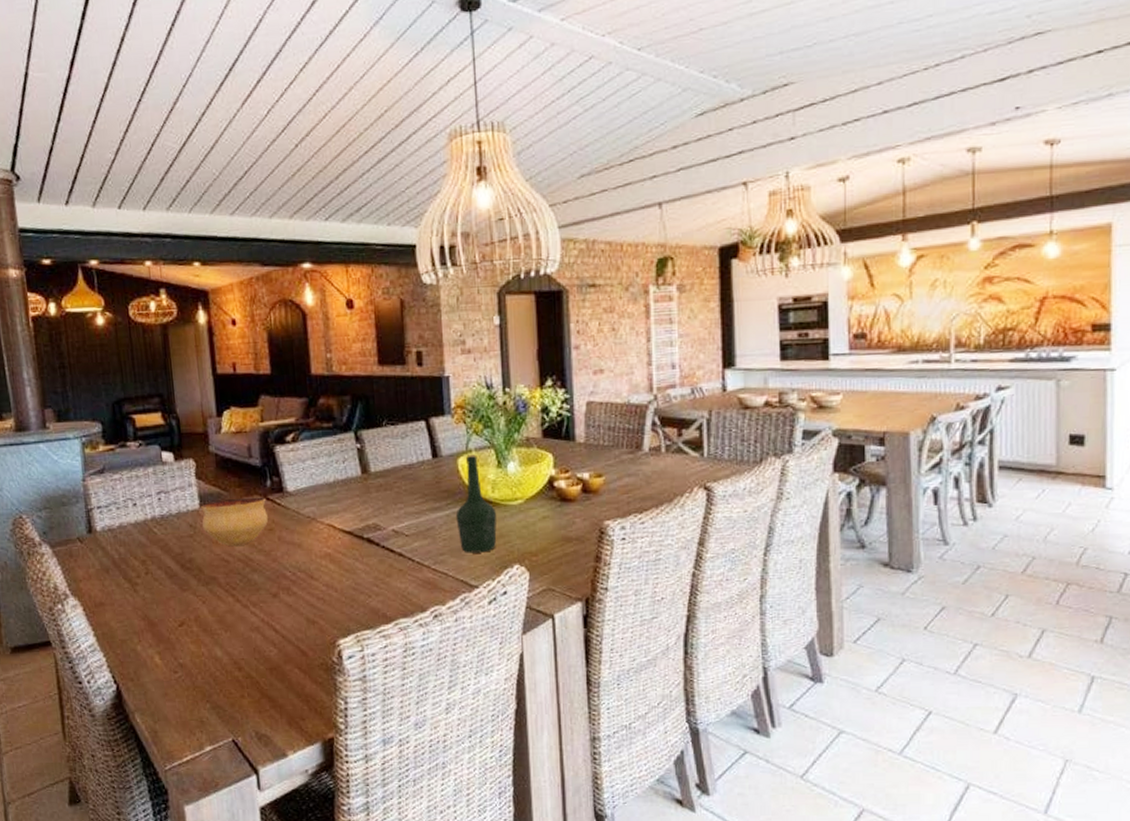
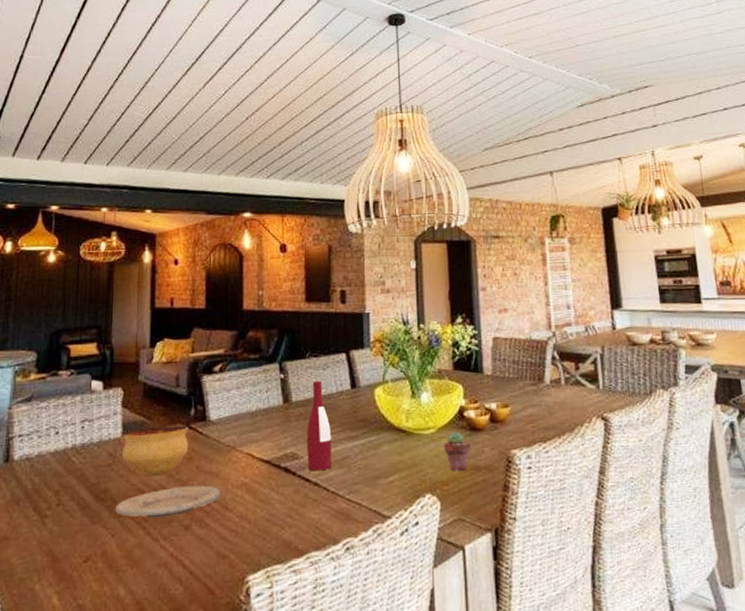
plate: none [202,555,305,587] -> present [115,485,220,518]
wine bottle: none [387,451,416,542] -> present [306,381,332,471]
bottle: present [455,454,497,553] -> none [371,385,411,483]
potted succulent: none [532,502,561,542] -> present [444,431,471,471]

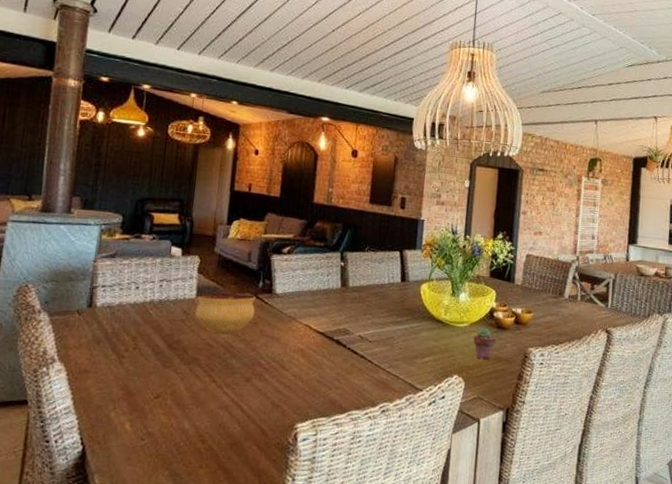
plate: present [115,485,220,518] -> none [185,345,279,370]
wine bottle: present [306,381,332,471] -> none [356,272,380,347]

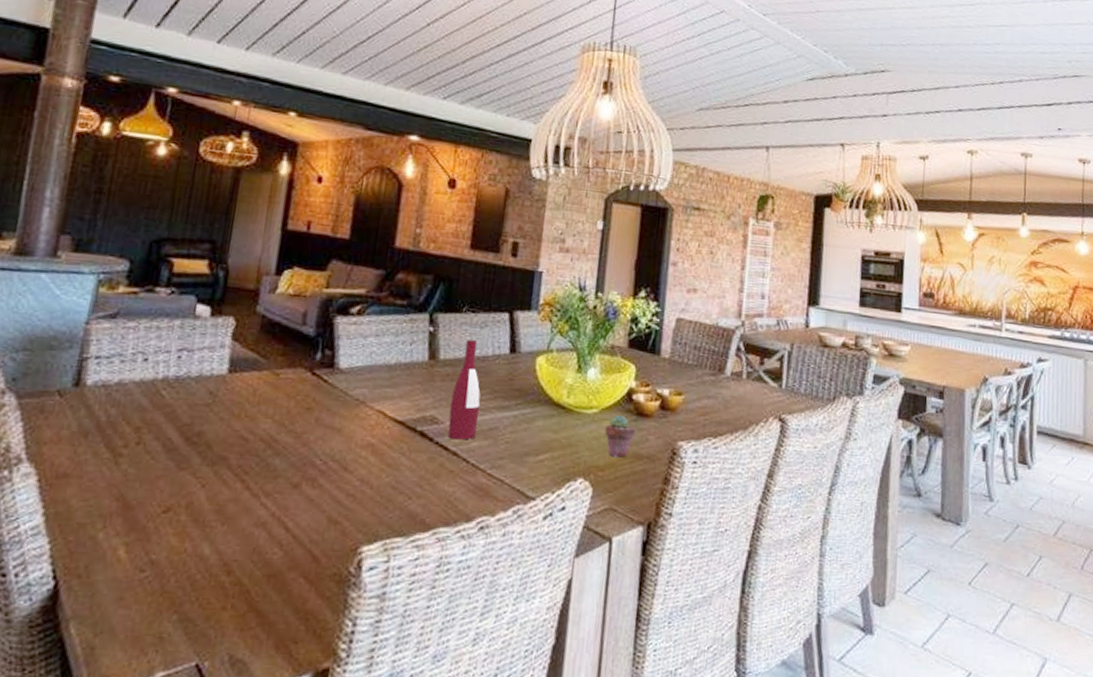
bowl: present [195,293,256,334] -> none [225,368,311,424]
wine bottle: none [356,272,380,347] -> present [447,340,481,440]

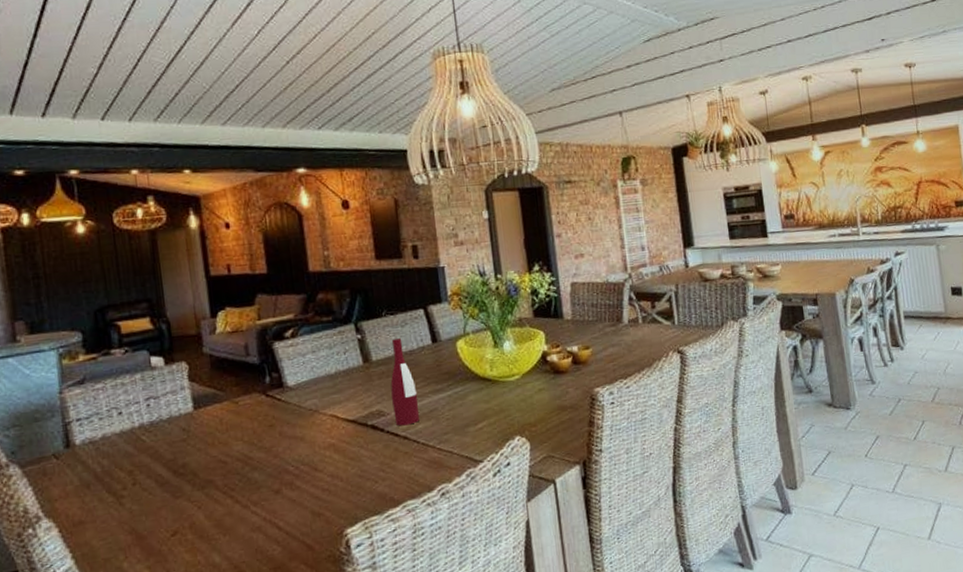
potted succulent: present [605,414,635,458] -> none [529,376,556,413]

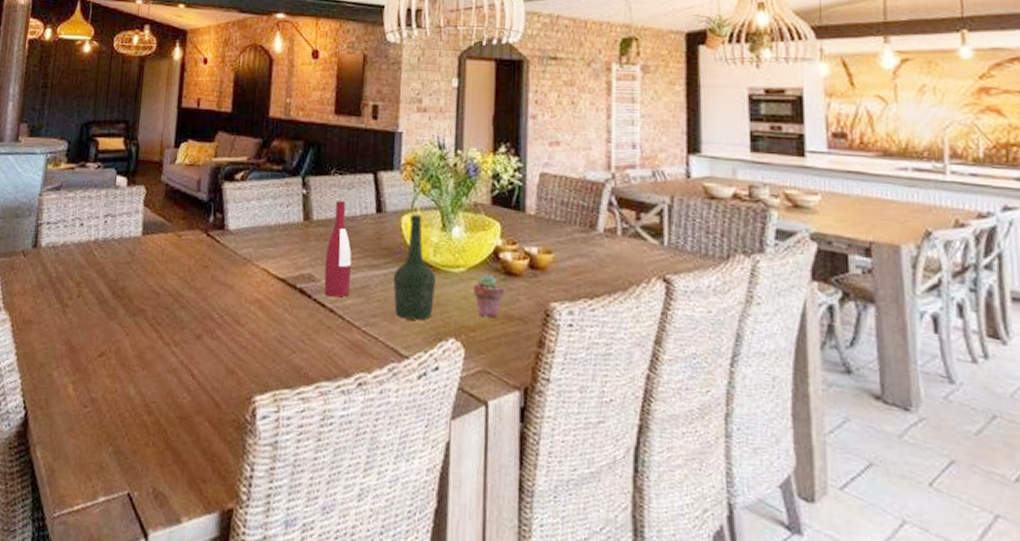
bottle: none [457,337,497,430] -> present [393,213,437,320]
potted succulent: none [529,376,556,413] -> present [473,273,504,319]

